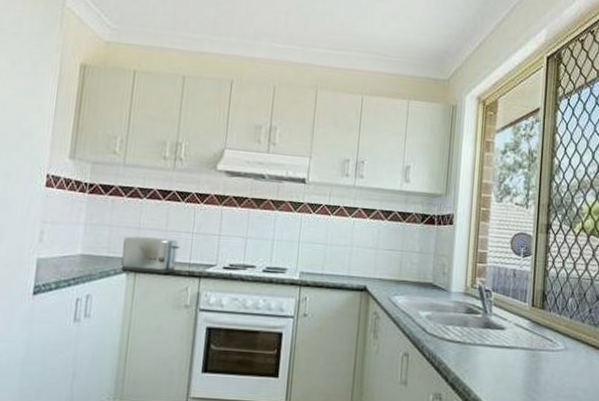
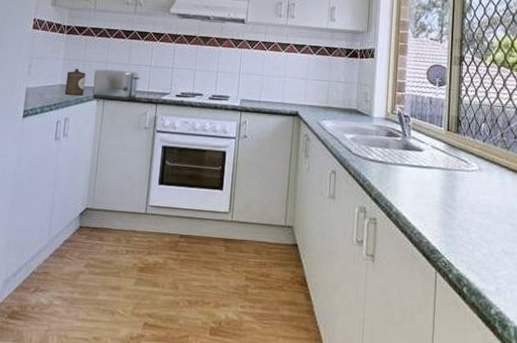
canister: none [86,235,113,268] -> present [64,68,86,96]

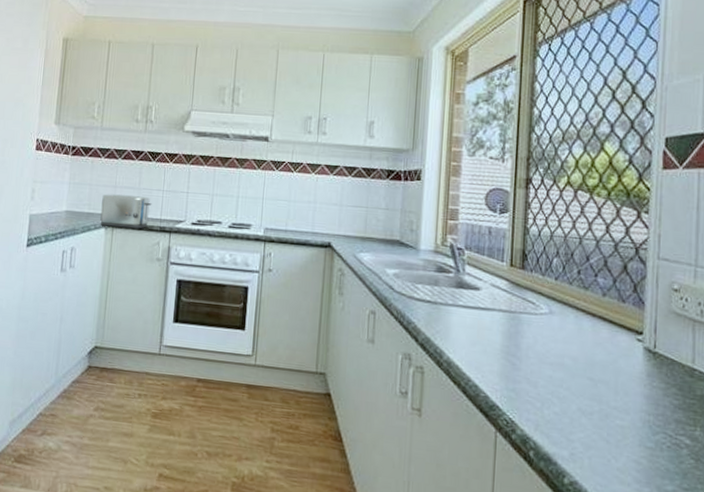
canister: present [64,68,86,96] -> none [70,193,93,223]

